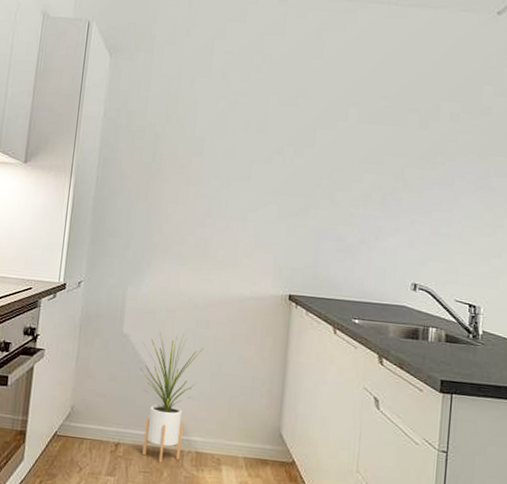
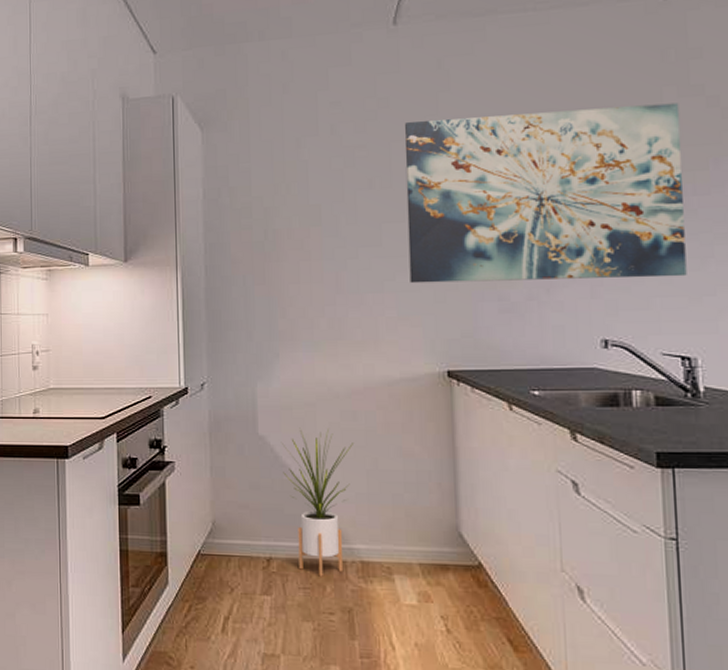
wall art: none [269,80,494,240] -> present [405,103,687,284]

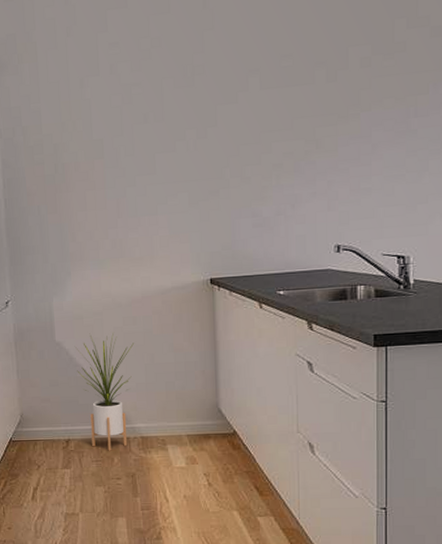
wall art: present [405,103,687,284] -> none [175,34,408,206]

